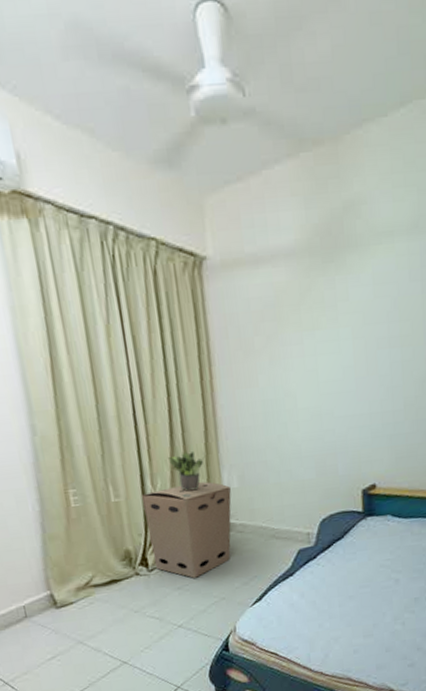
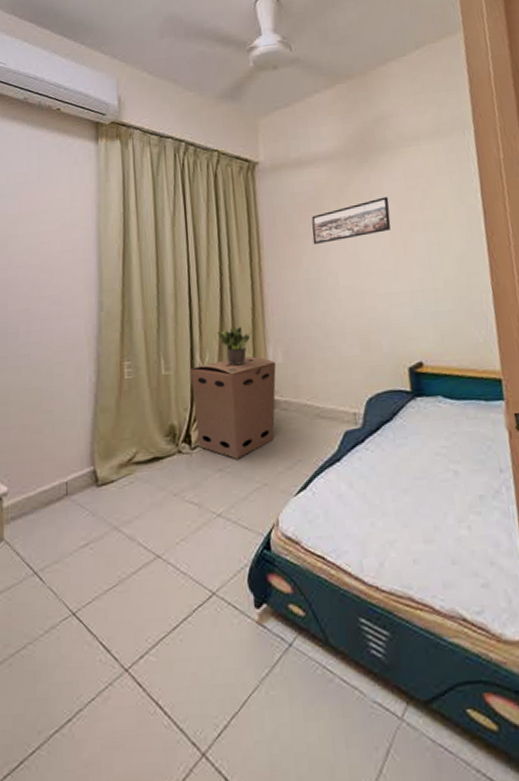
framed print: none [268,306,355,361] -> present [311,197,391,244]

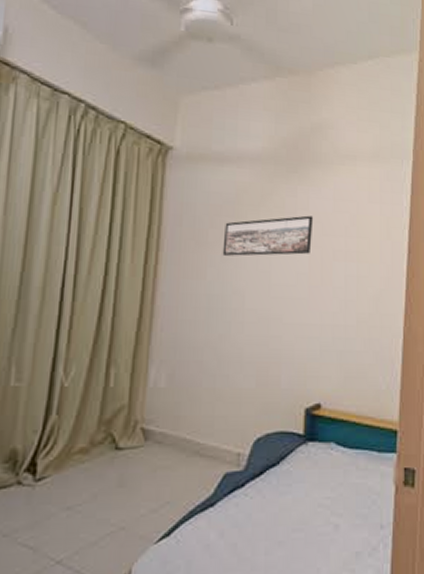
cardboard box: present [191,356,276,459] -> none [44,376,156,496]
potted plant: present [216,325,252,366] -> none [89,336,134,385]

